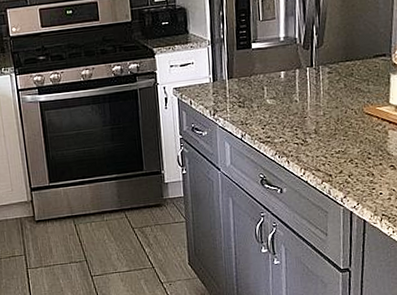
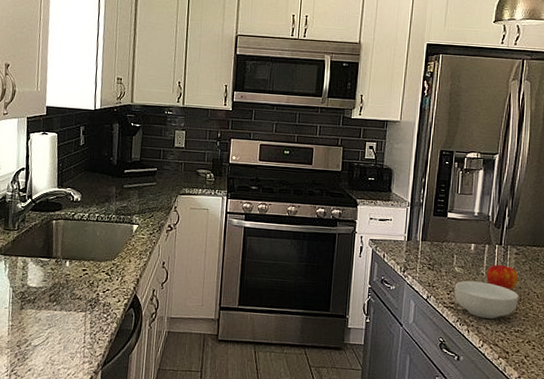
cereal bowl: none [268,108,337,146] -> present [454,280,519,319]
apple: none [300,87,335,113] -> present [486,264,519,291]

